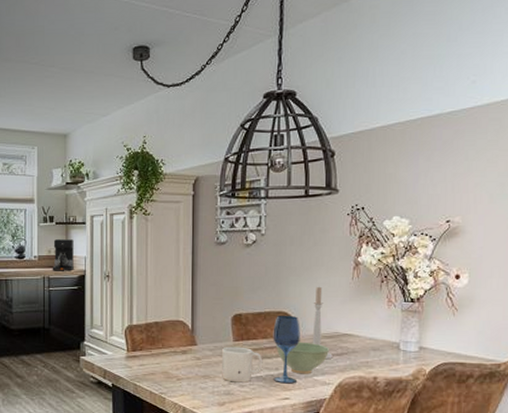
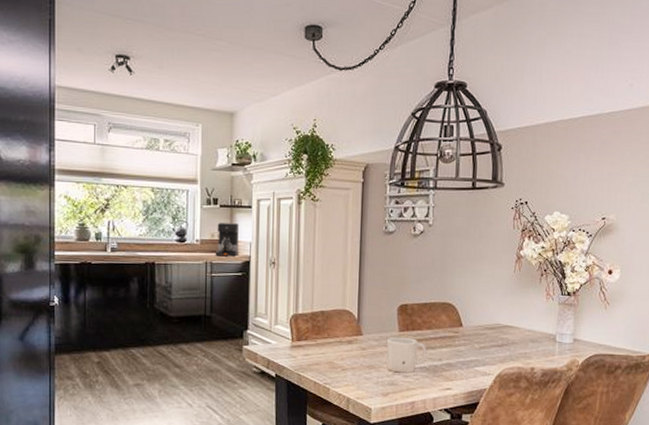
wineglass: present [273,315,300,384] -> none [436,306,464,374]
bowl: present [275,341,330,374] -> none [439,333,491,365]
candlestick: present [312,286,333,360] -> none [474,278,494,351]

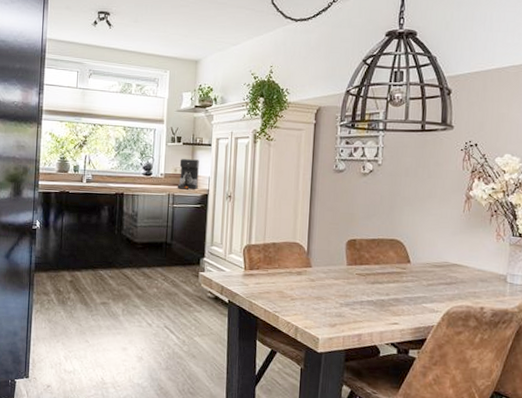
mug: present [386,337,427,373] -> none [334,270,375,306]

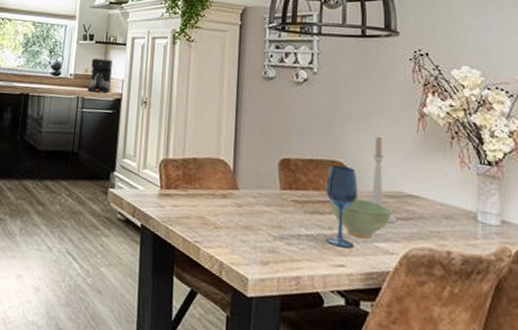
wineglass: none [383,242,412,310] -> present [325,164,358,249]
bowl: none [387,269,440,301] -> present [328,198,393,239]
candlestick: none [422,217,442,288] -> present [371,136,396,224]

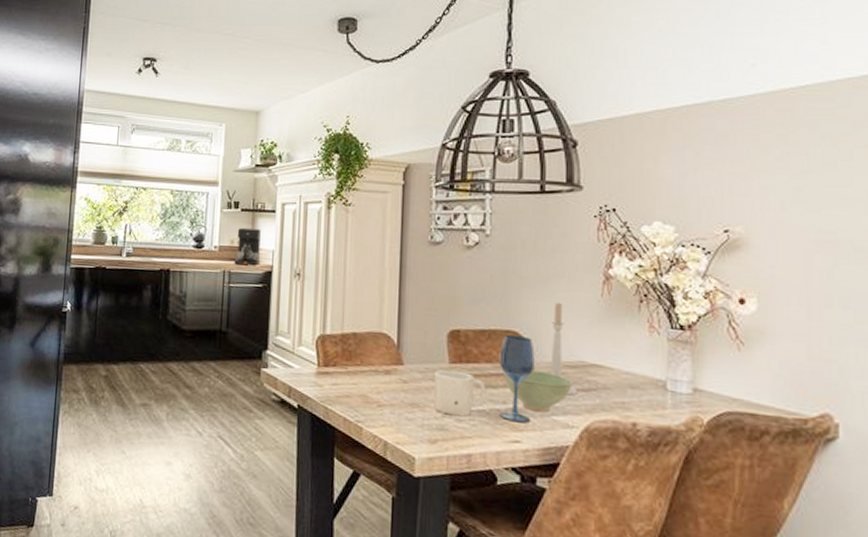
mug: none [266,195,314,241] -> present [433,369,487,417]

